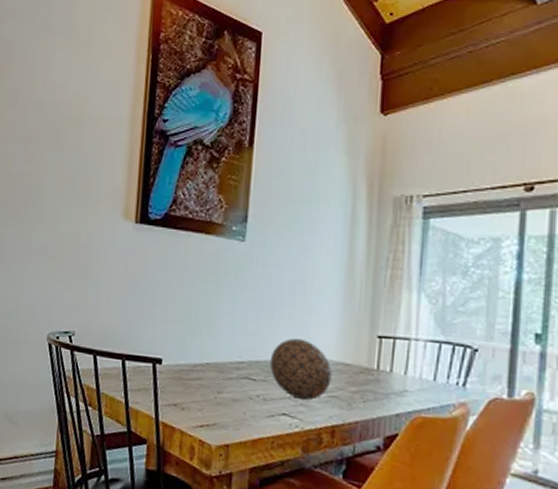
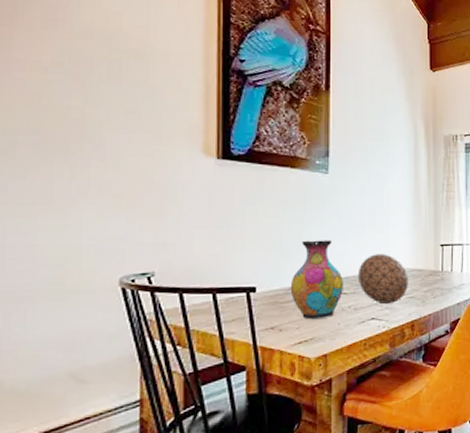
vase: none [195,314,253,405] -> present [290,240,343,320]

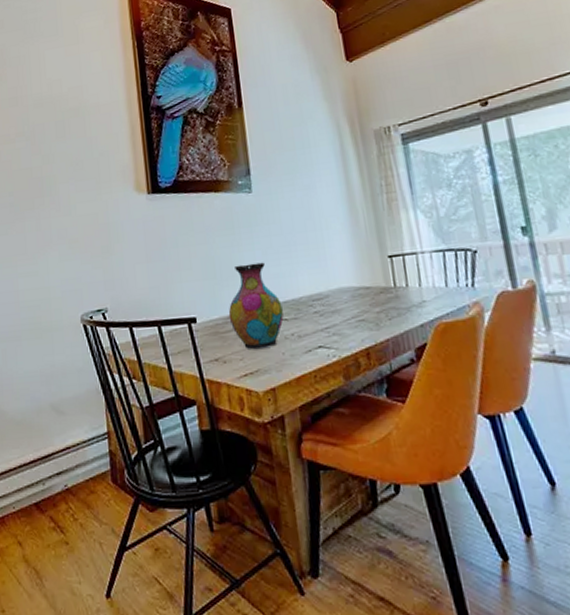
decorative ball: present [357,254,408,305] -> none [296,272,357,330]

